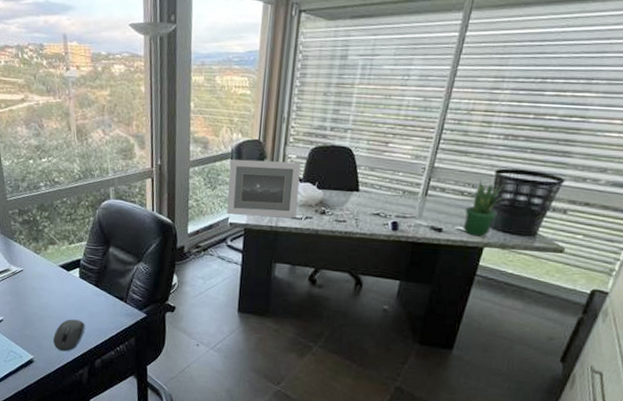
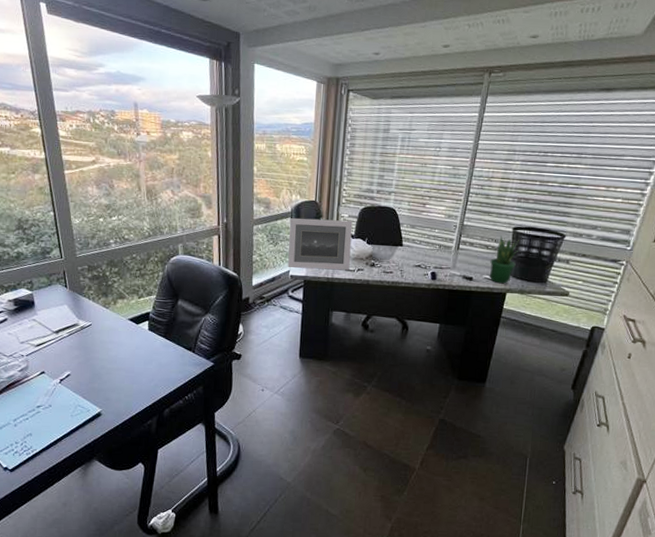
computer mouse: present [53,319,85,352] -> none [122,370,154,403]

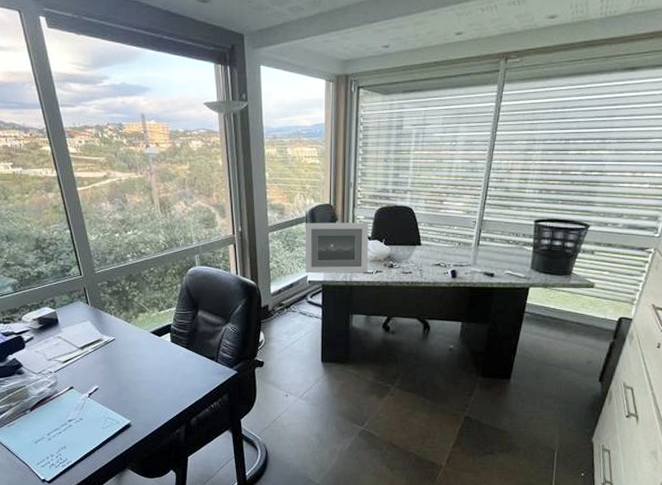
planter: present [489,236,520,283] -> none [511,229,543,278]

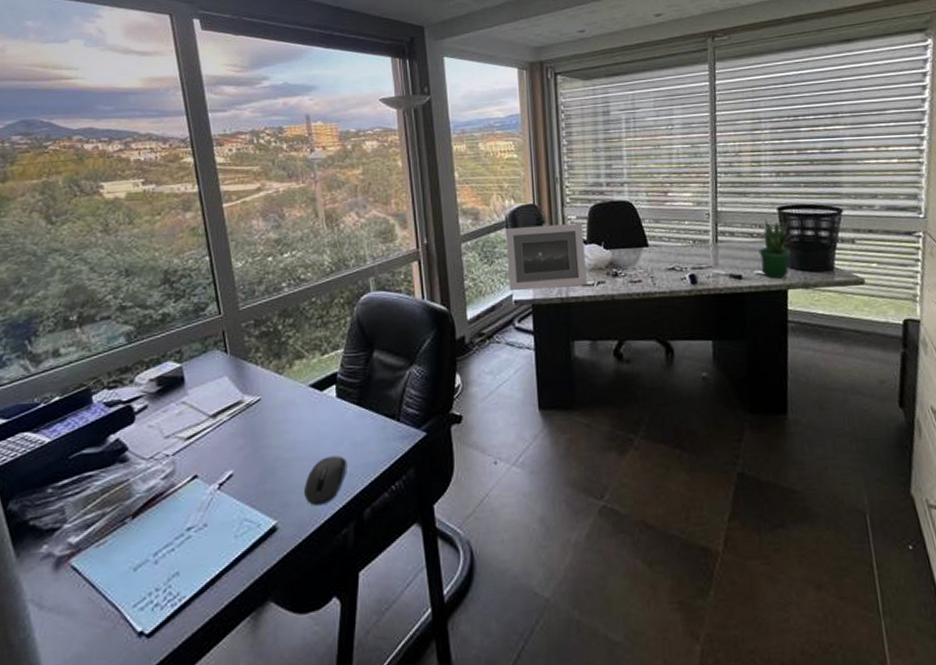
computer mouse: none [149,382,179,414] -> present [304,455,347,506]
planter: none [511,229,543,278] -> present [758,219,792,278]

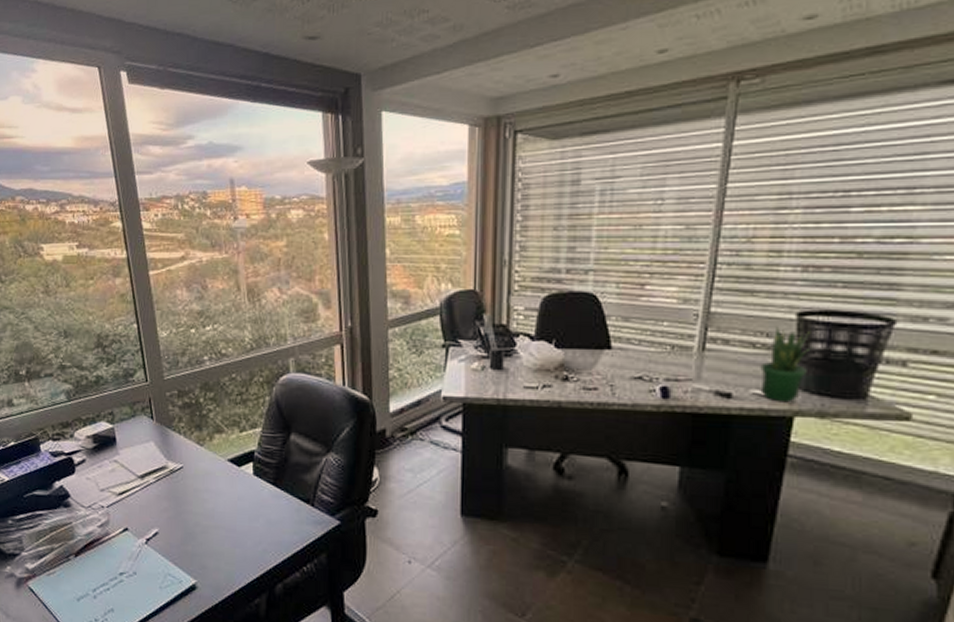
computer mouse: present [304,455,347,506] -> none [221,529,262,574]
picture frame: present [505,223,587,292] -> none [438,315,531,388]

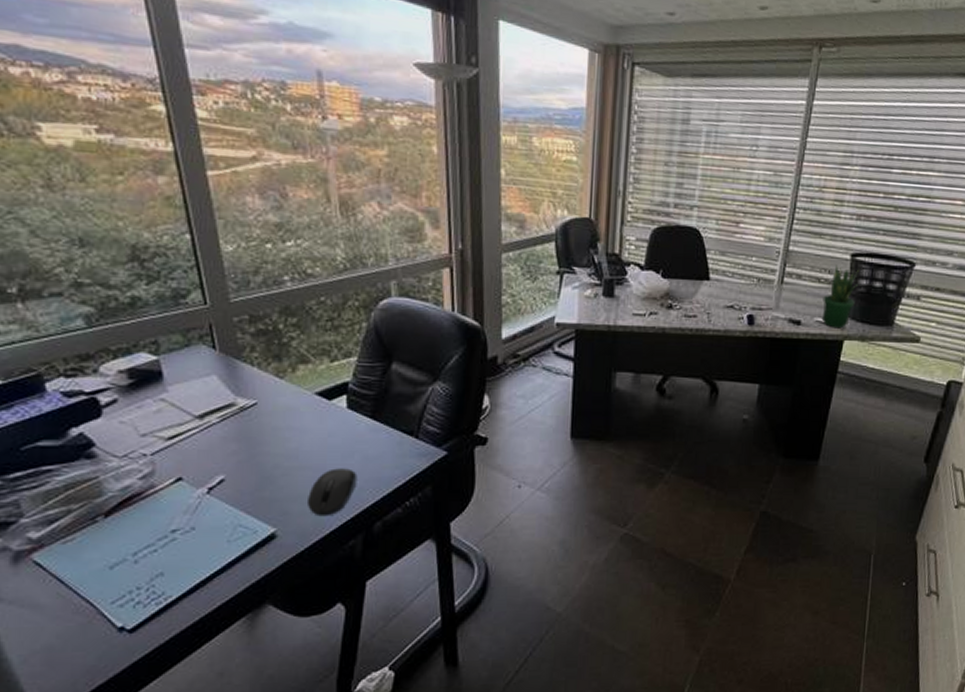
computer mouse: none [221,529,262,574] -> present [308,468,358,517]

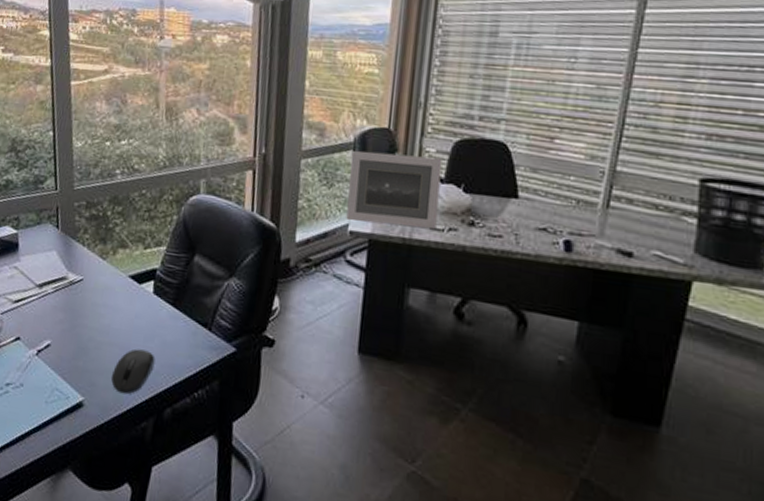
picture frame: none [552,242,642,315] -> present [346,151,442,230]
planter: present [821,265,860,327] -> none [661,190,714,266]

